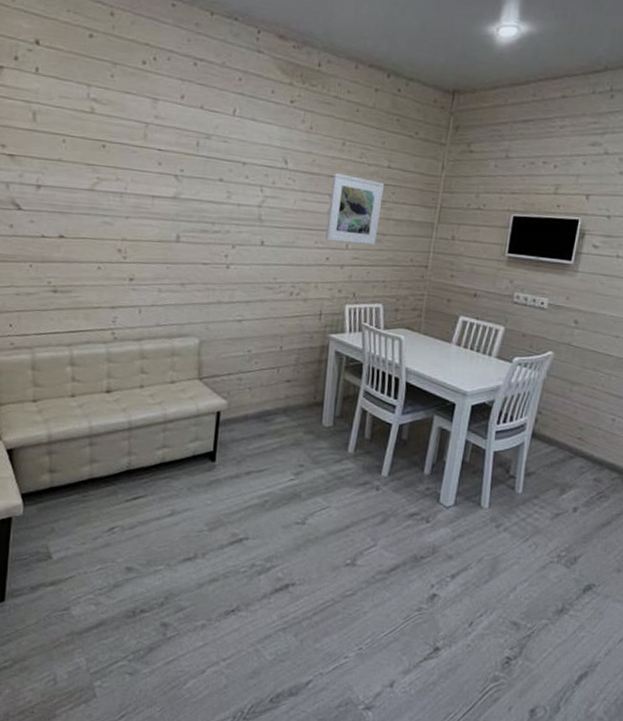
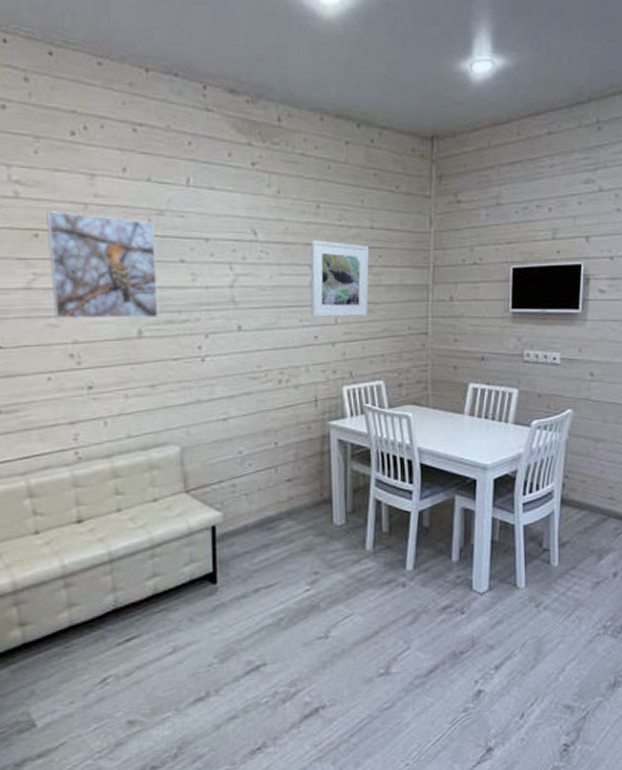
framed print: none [110,126,201,226] -> present [46,211,159,319]

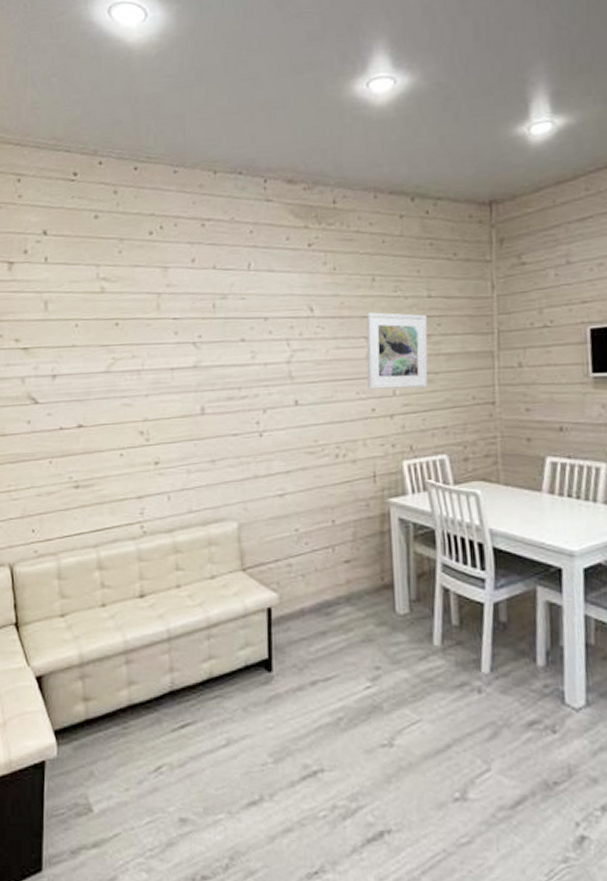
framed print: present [46,211,159,319] -> none [126,301,220,398]

